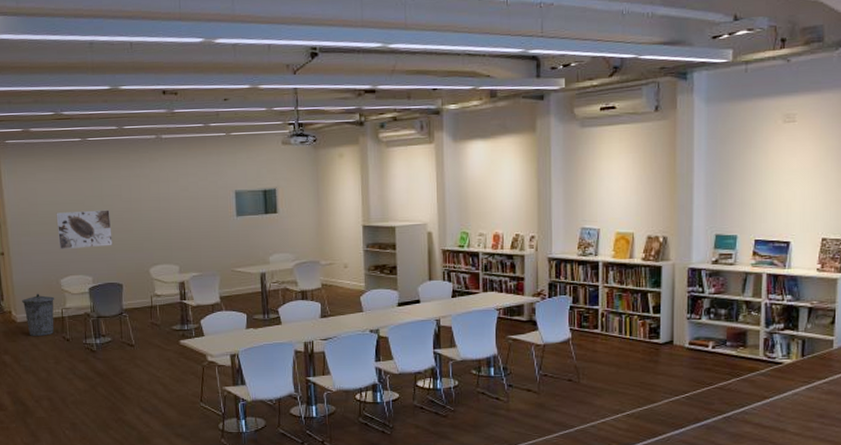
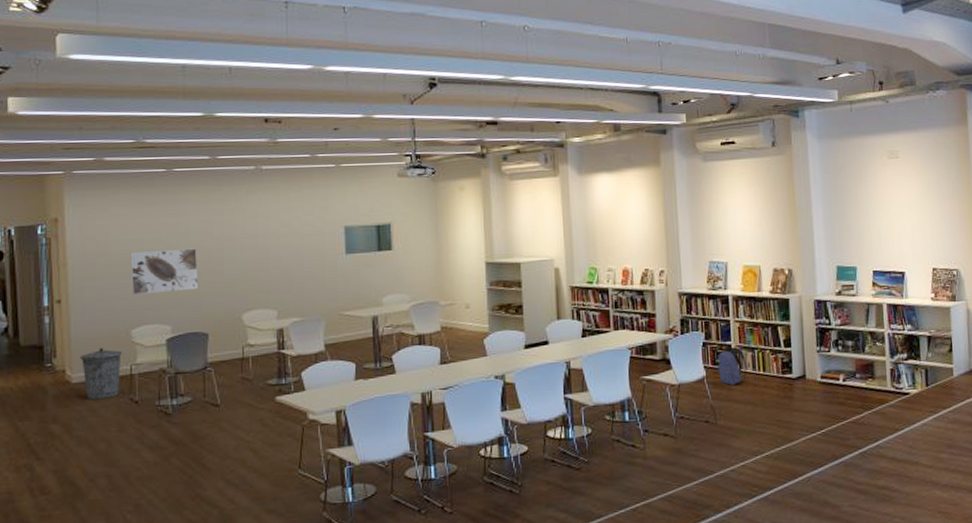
backpack: none [583,311,613,348] -> present [717,347,747,386]

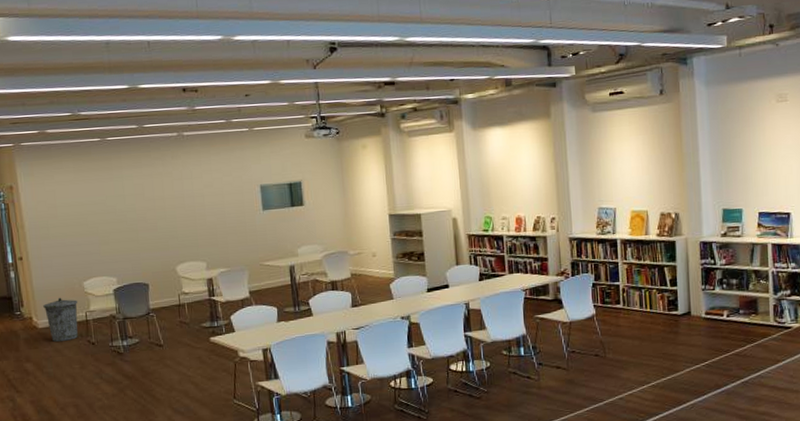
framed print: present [130,248,198,294] -> none [76,209,137,251]
backpack: present [717,347,747,386] -> none [606,287,635,323]

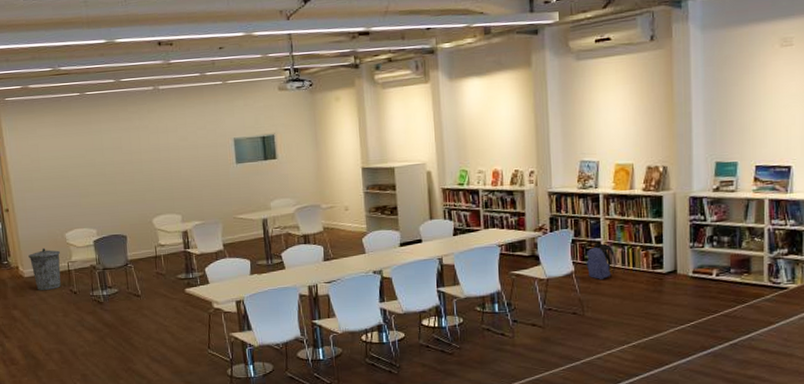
backpack: none [606,287,635,323] -> present [586,243,616,280]

